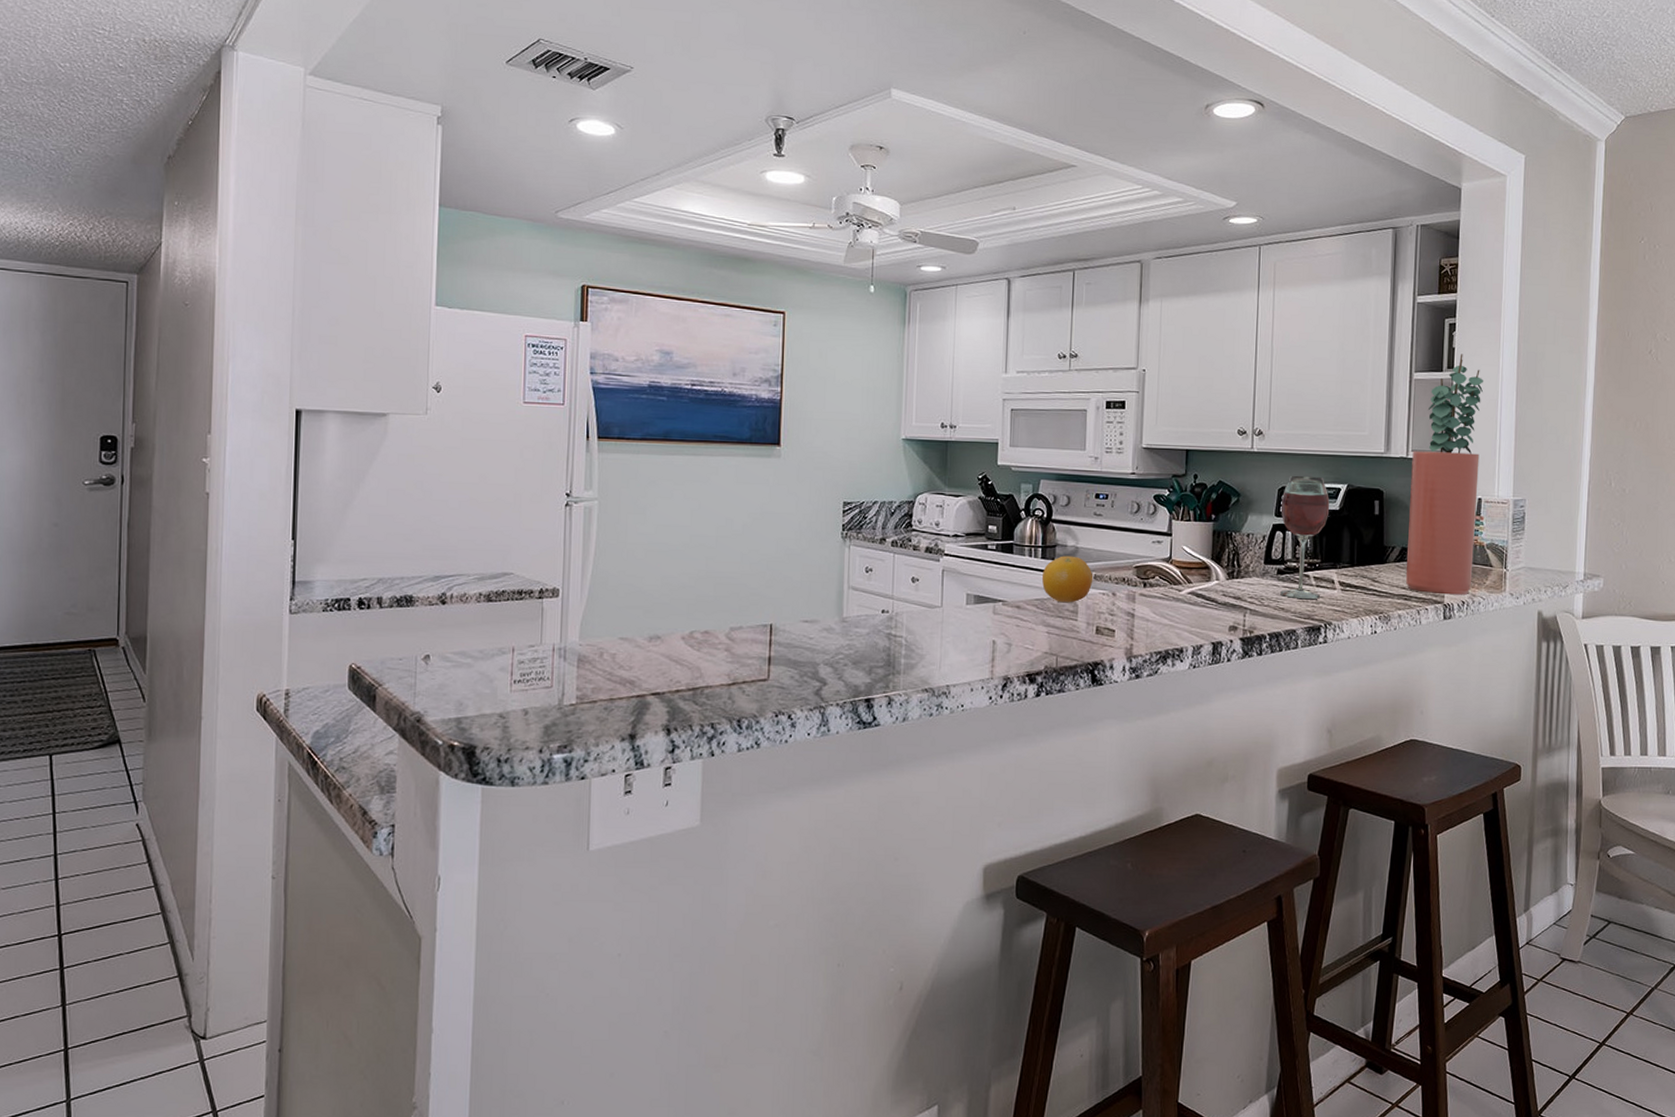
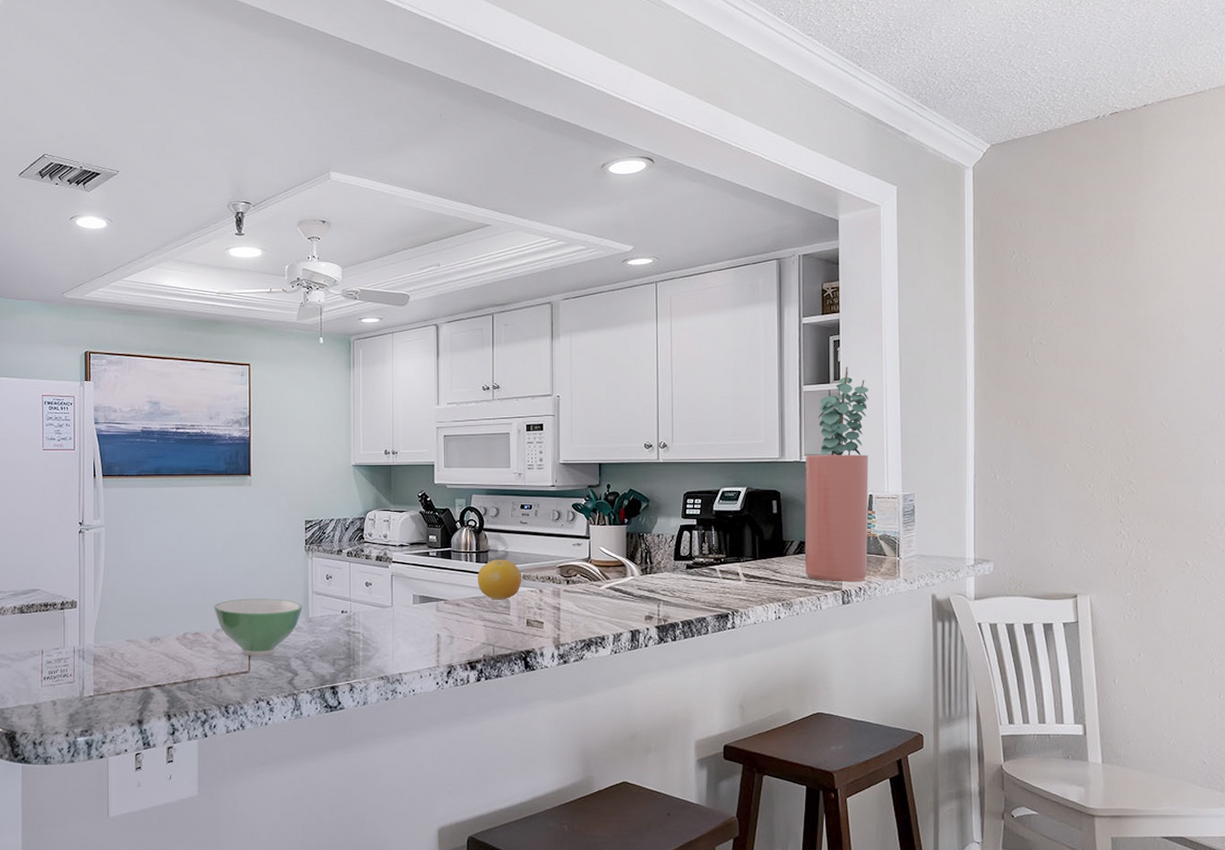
bowl: none [727,592,836,662] -> present [213,598,303,657]
wineglass: present [1280,475,1330,600] -> none [687,481,732,591]

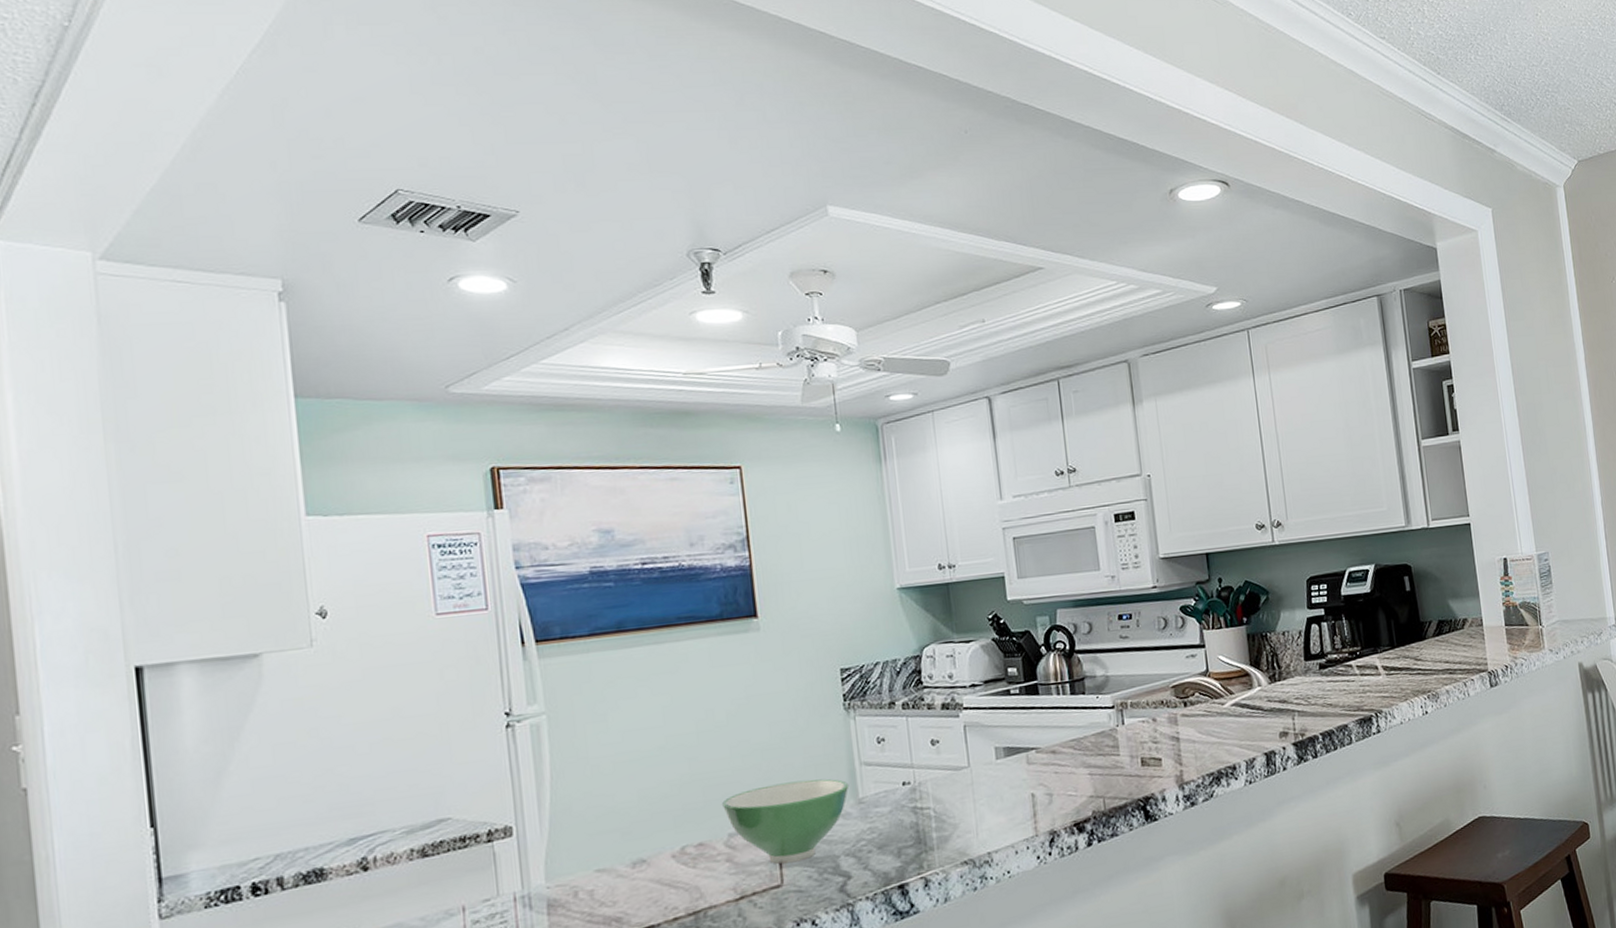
fruit: present [478,559,522,600] -> none [1074,686,1130,739]
vase: present [804,367,869,582] -> none [1433,414,1512,664]

